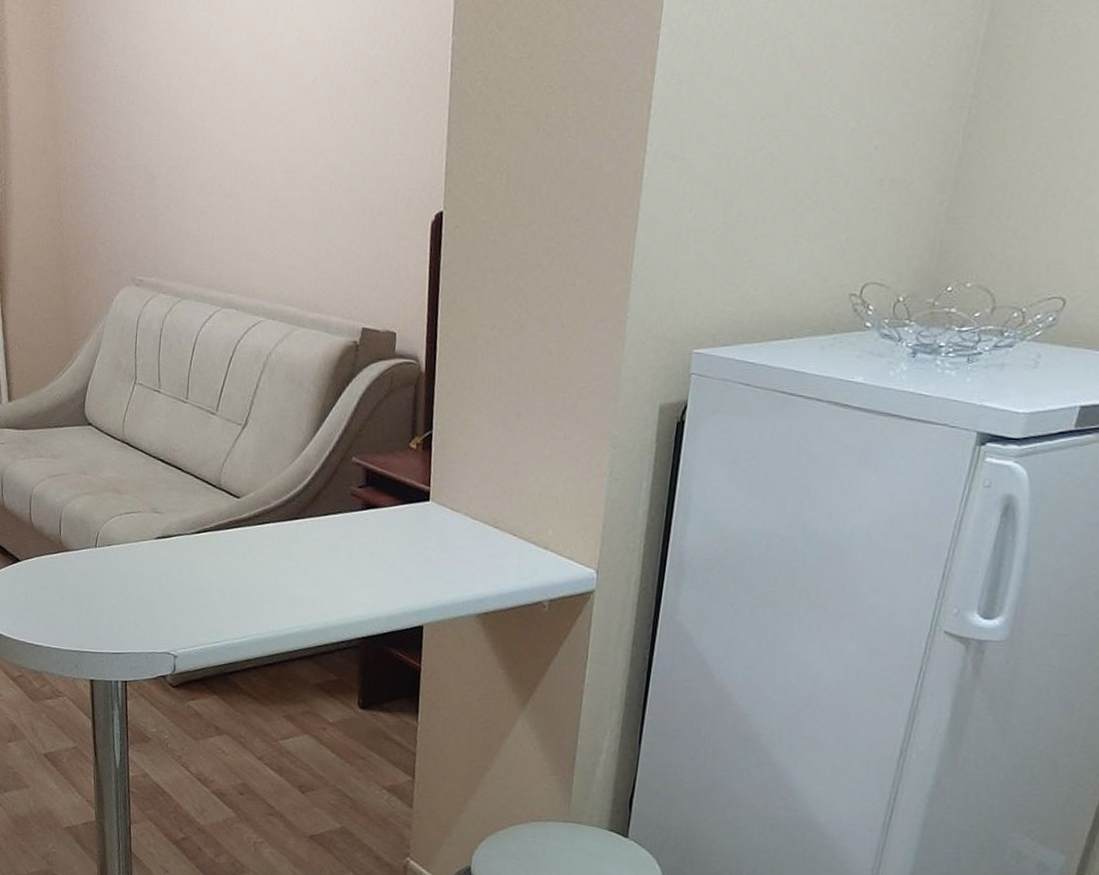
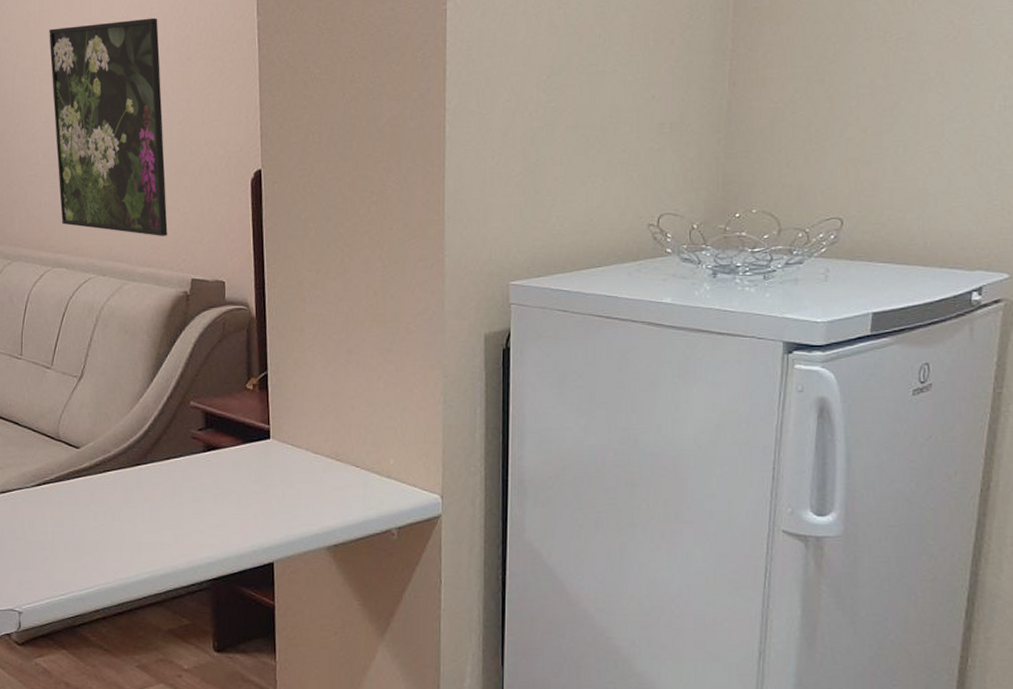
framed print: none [230,33,346,280] -> present [49,18,168,236]

